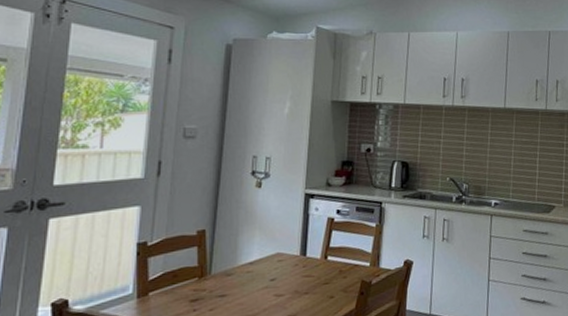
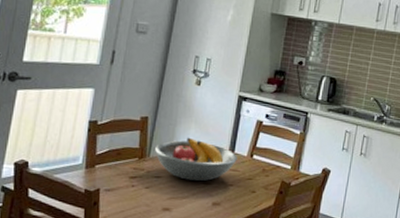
fruit bowl: none [217,246,310,295] -> present [155,137,237,182]

